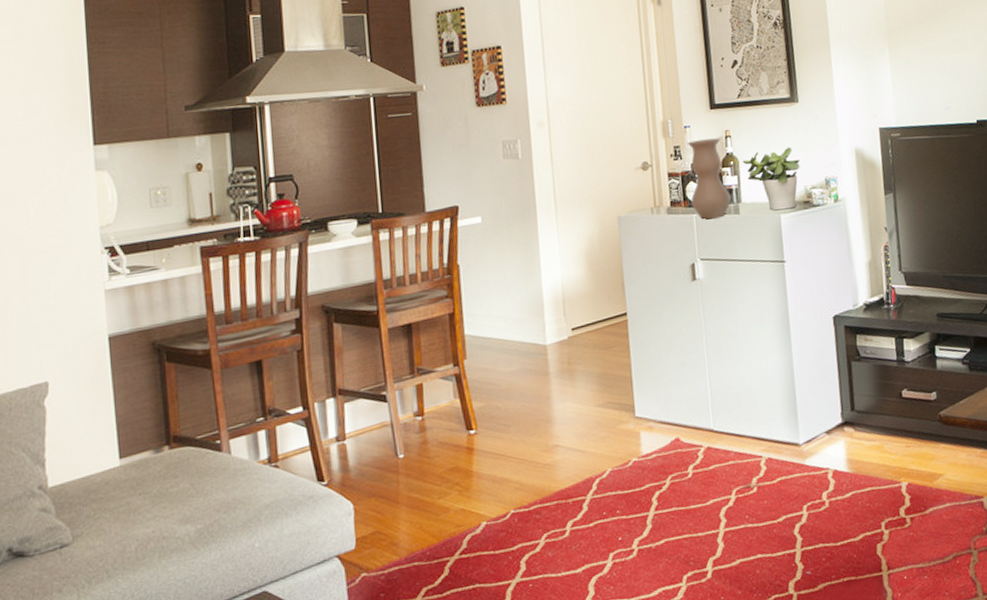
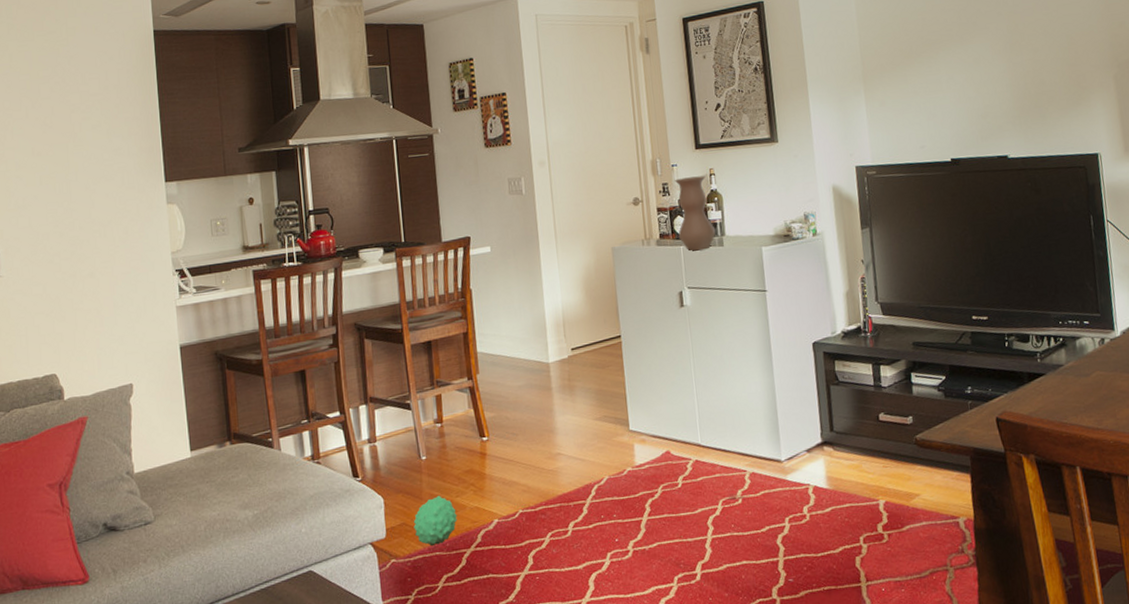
toy ball: none [388,498,440,555] -> present [413,496,457,546]
potted plant: present [743,147,800,211] -> none [726,184,780,244]

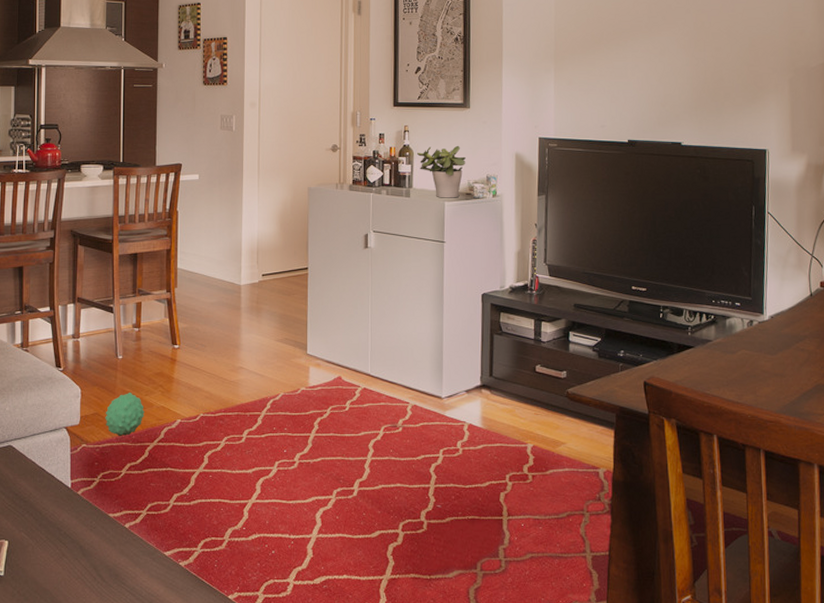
vase: present [674,175,716,252] -> none [369,131,404,199]
potted plant: none [726,184,780,244] -> present [417,145,466,198]

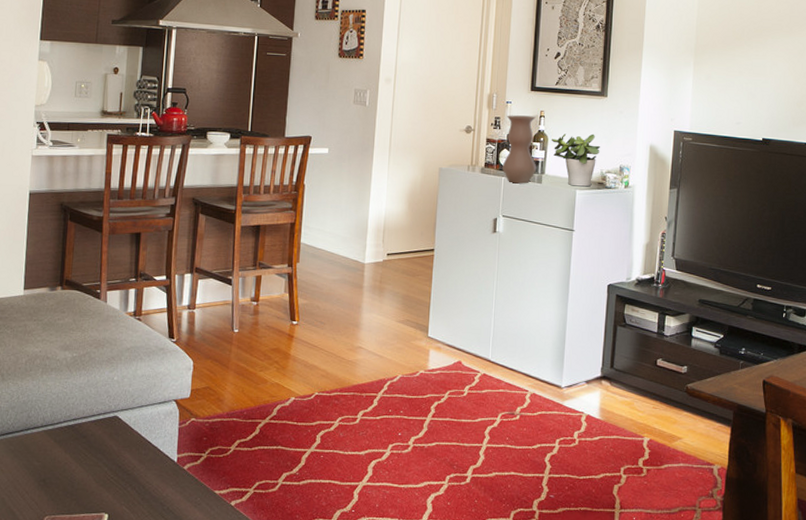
toy ball: present [105,393,144,436] -> none [216,367,258,412]
vase: none [369,131,404,199] -> present [502,115,537,184]

